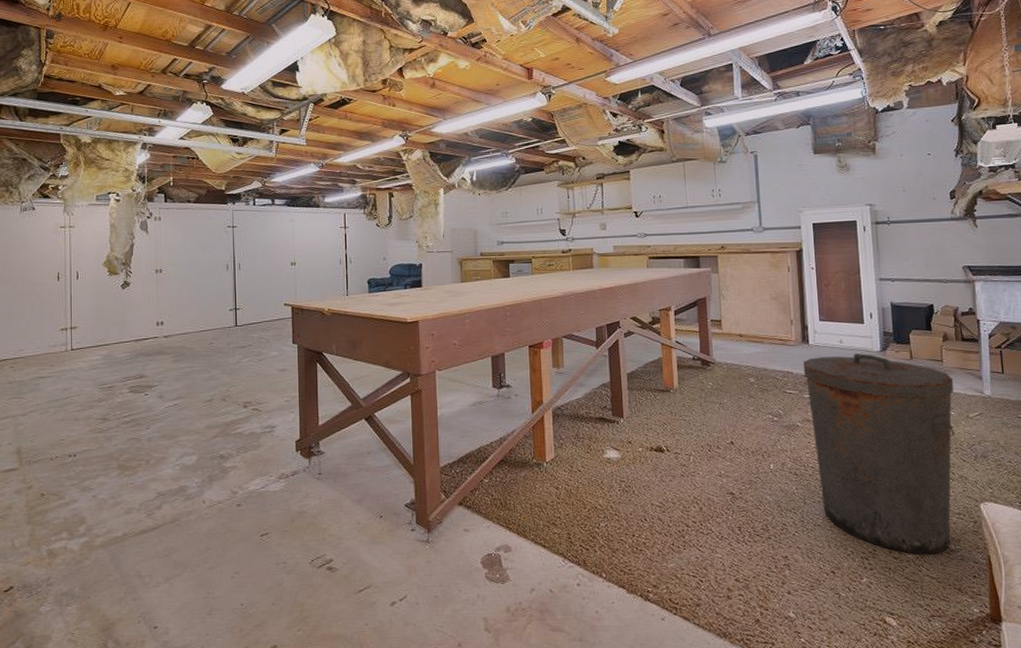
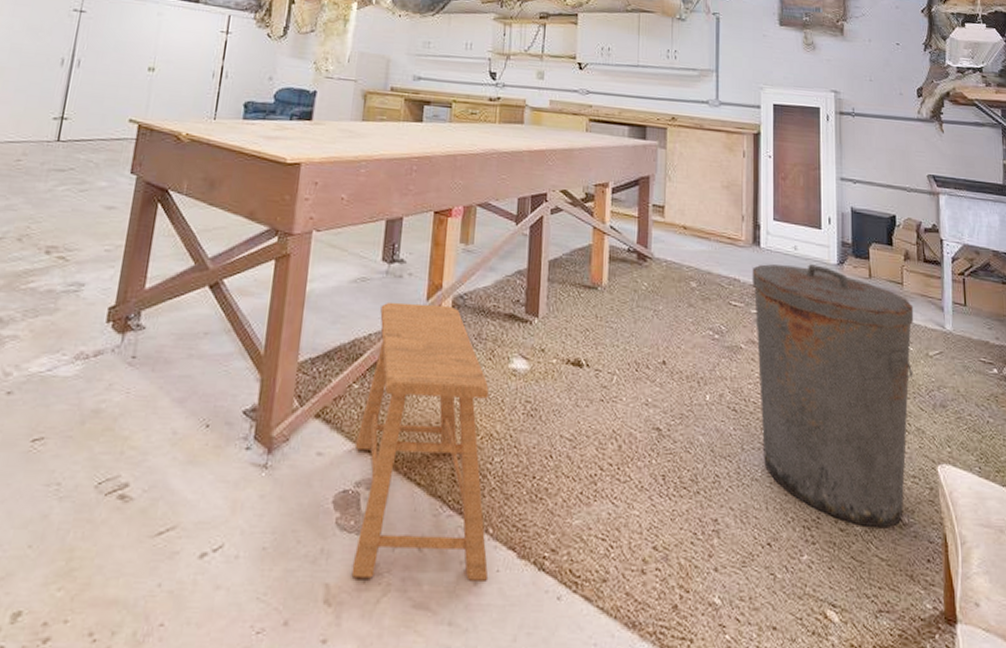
stool: none [492,415,606,613] -> present [351,302,489,581]

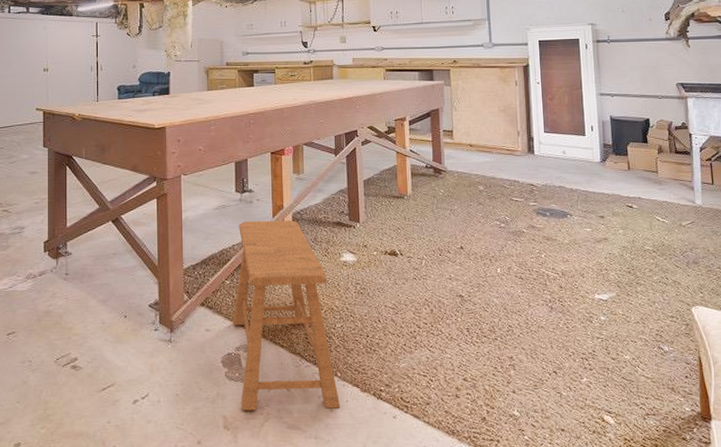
trash can: present [752,264,914,529] -> none [528,164,669,356]

